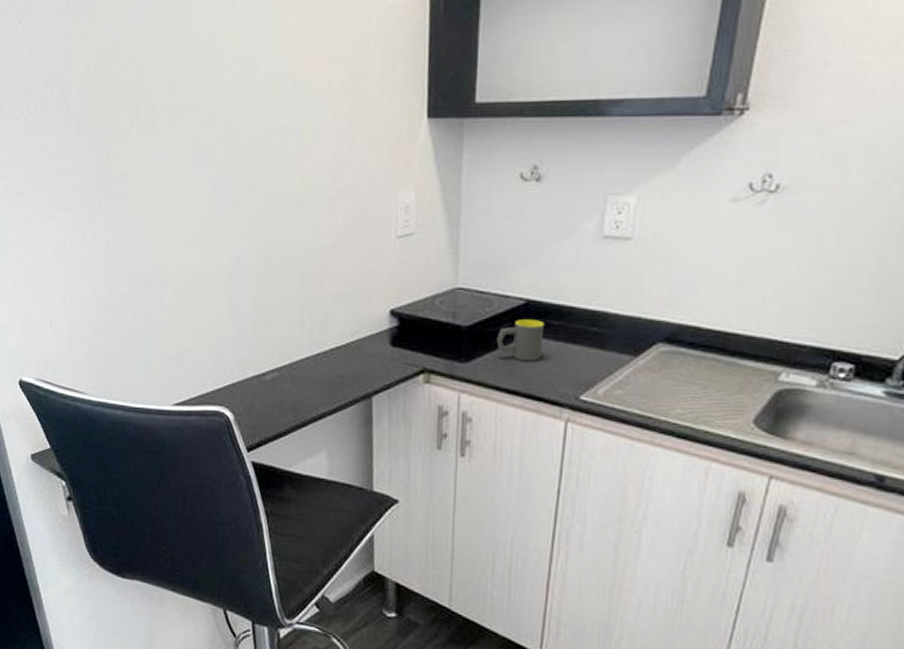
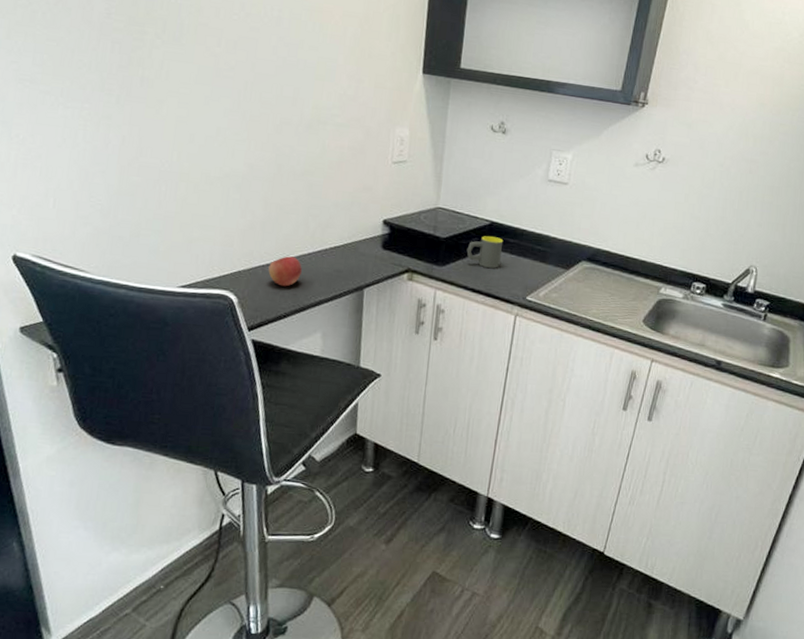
apple: none [264,362,300,399] -> present [268,256,302,287]

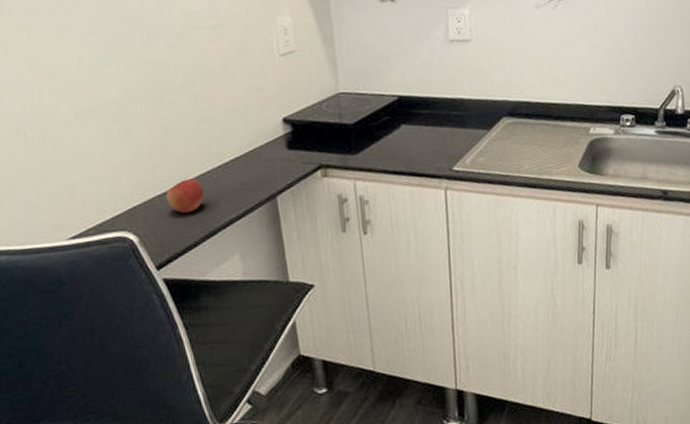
mug: present [466,236,504,268] -> none [379,111,418,146]

